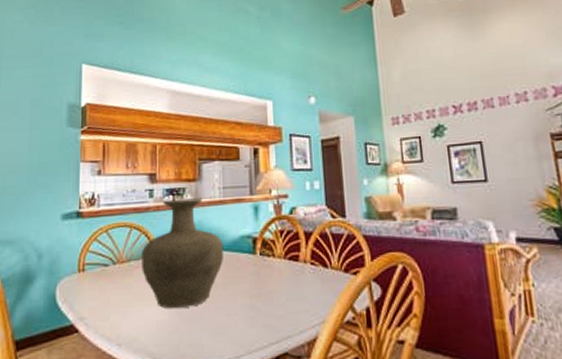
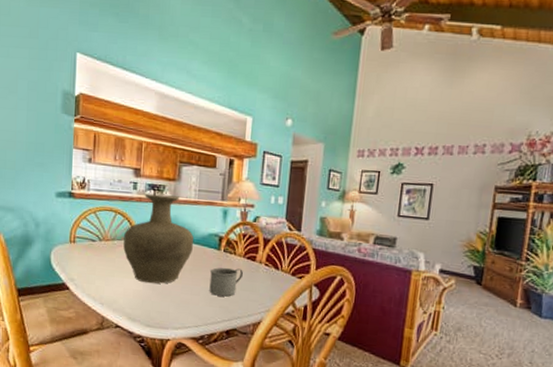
mug: none [246,273,286,312] -> present [209,267,243,297]

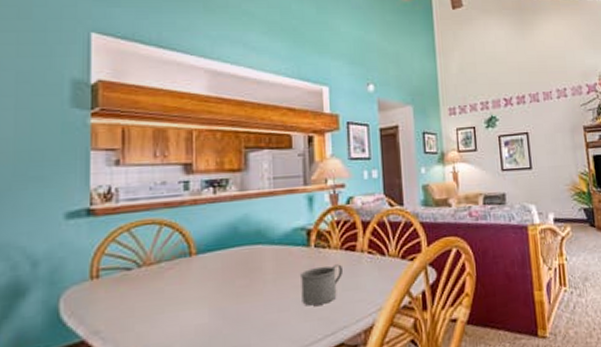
vase: present [123,193,194,284] -> none [175,189,274,312]

